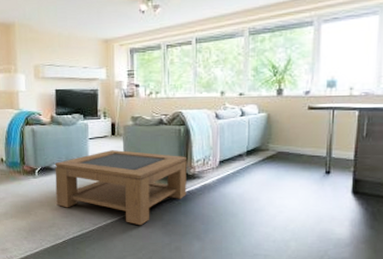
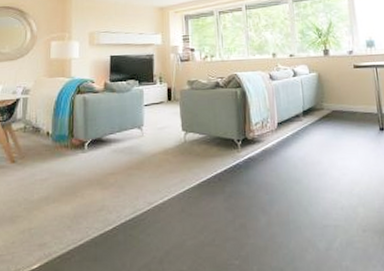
coffee table: present [54,150,187,226] -> none [106,116,248,201]

